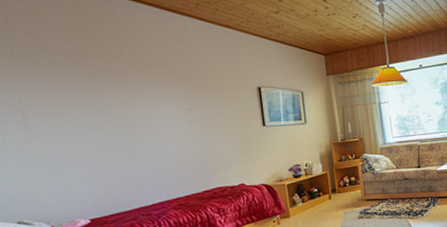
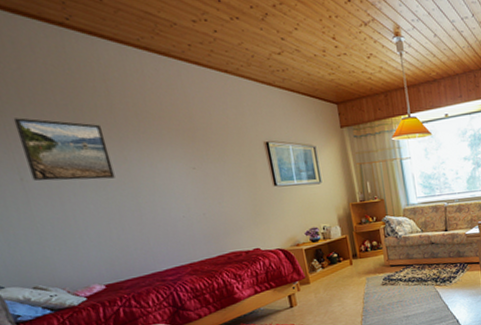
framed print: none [25,63,114,121] -> present [13,118,115,181]

